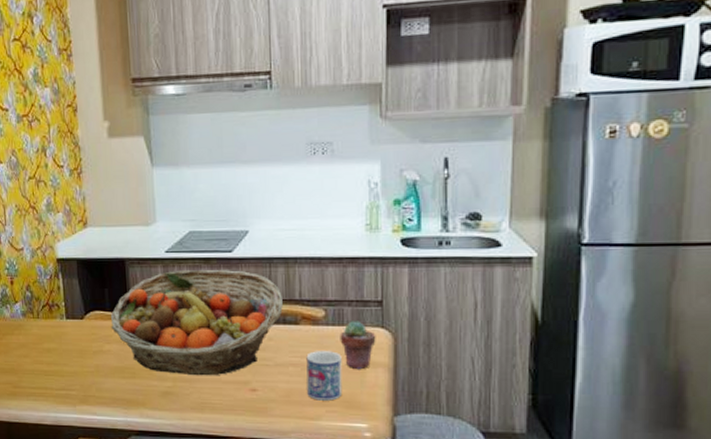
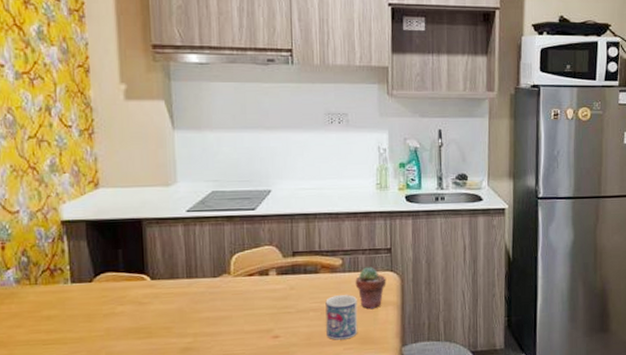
fruit basket: present [110,269,283,376] -> none [124,226,304,329]

